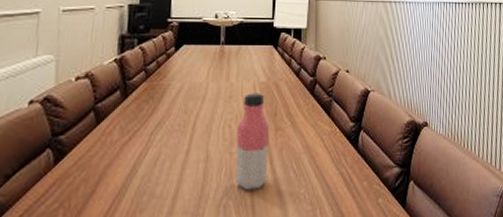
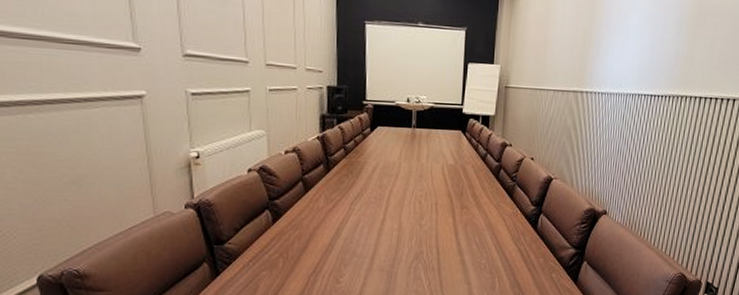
water bottle: present [235,93,269,191] -> none [424,174,455,257]

